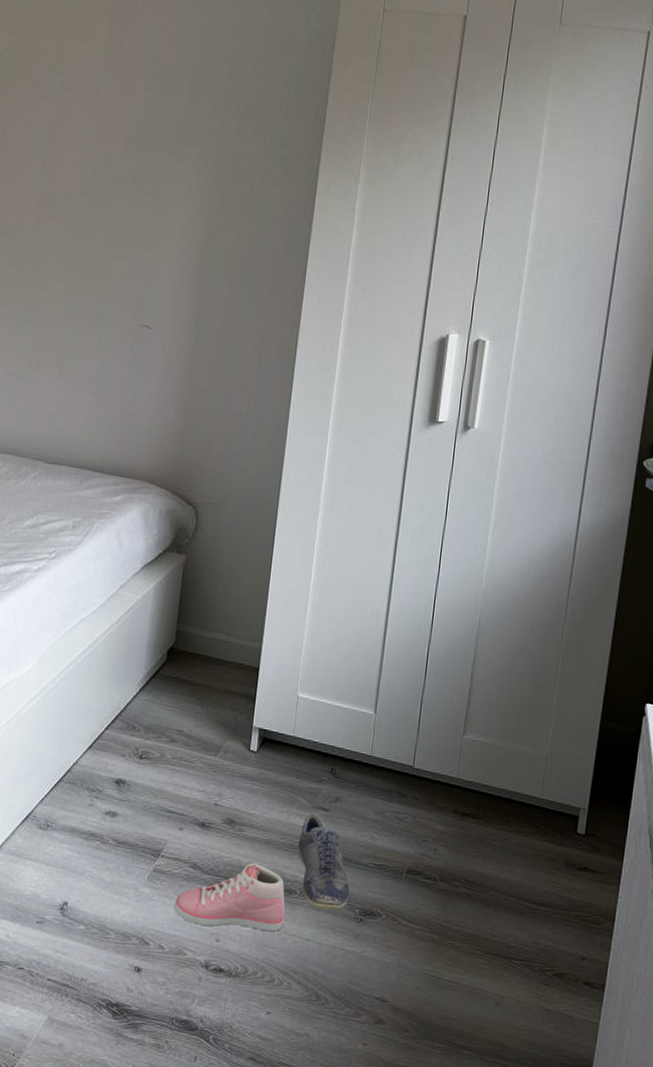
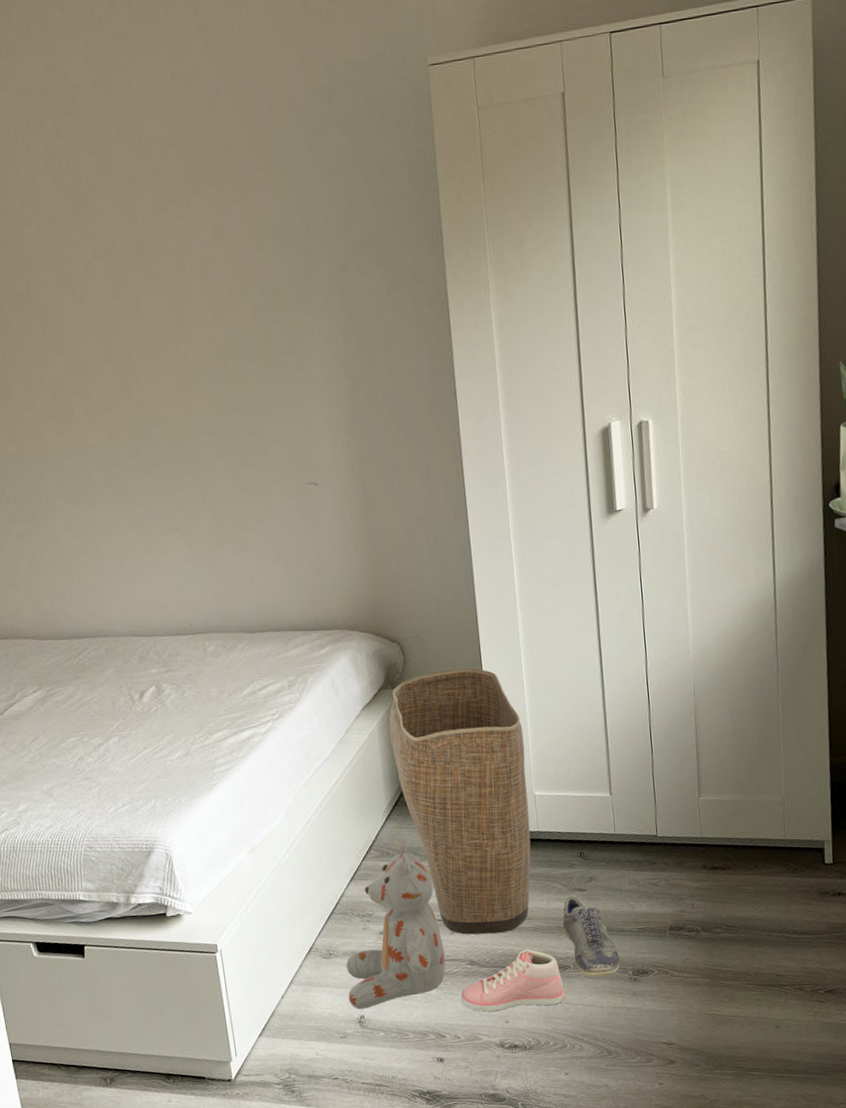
stuffed bear: none [55,710,173,895] -> present [346,835,446,1010]
laundry basket: none [162,544,301,840] -> present [389,667,531,935]

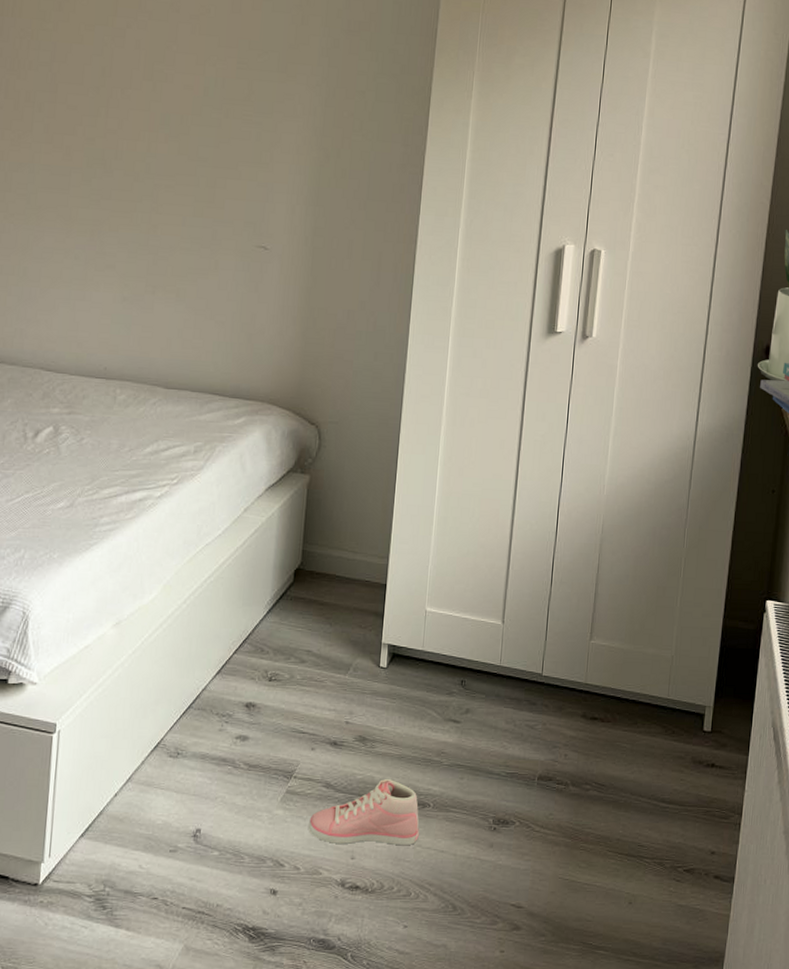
stuffed bear: present [346,835,446,1010] -> none [187,632,303,822]
laundry basket: present [389,667,531,935] -> none [288,462,426,756]
shoe: present [562,897,621,977] -> none [429,728,483,821]

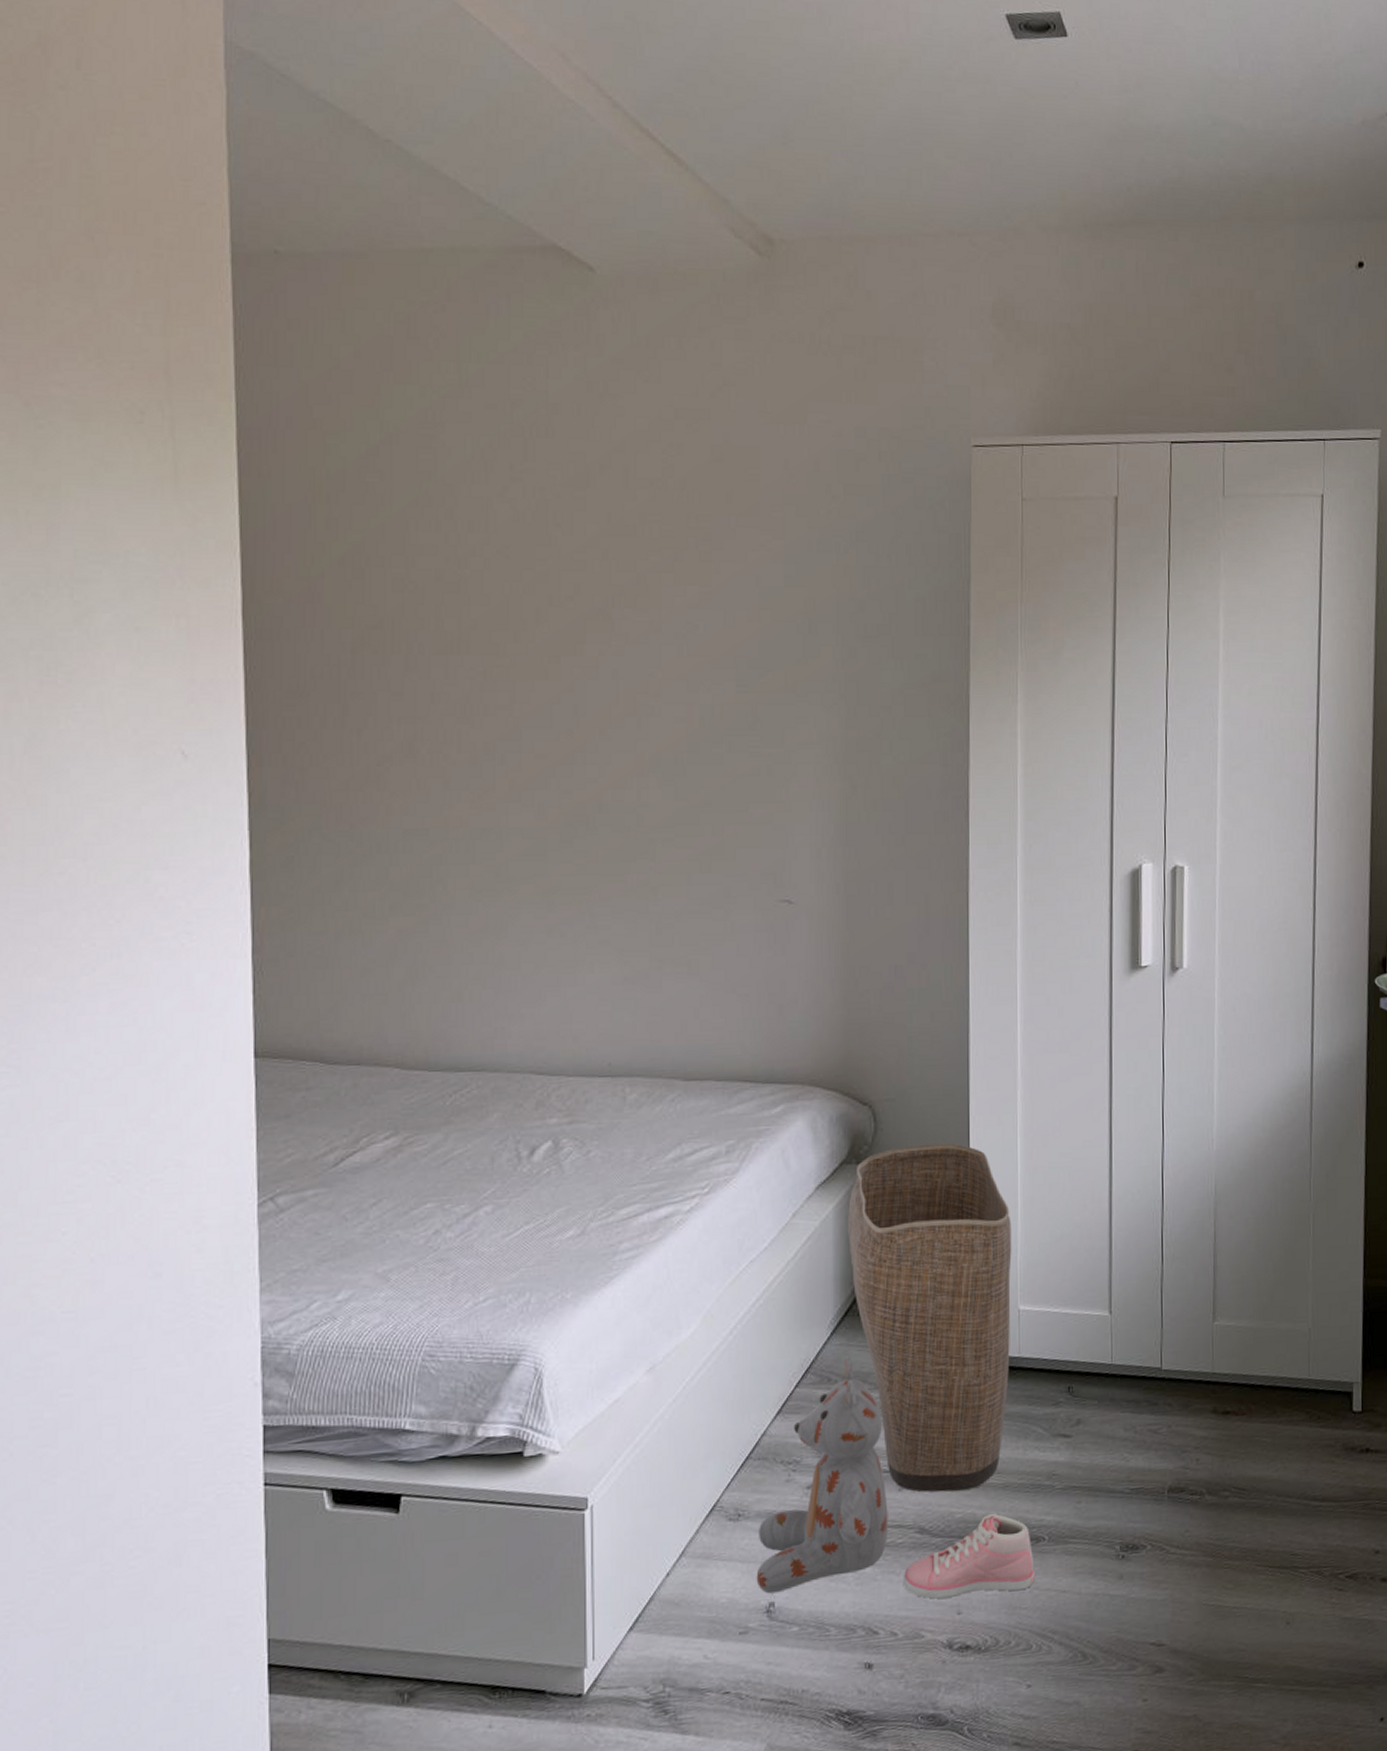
stuffed bear: none [187,632,303,822] -> present [756,1355,888,1594]
laundry basket: none [288,462,426,756] -> present [848,1143,1012,1493]

